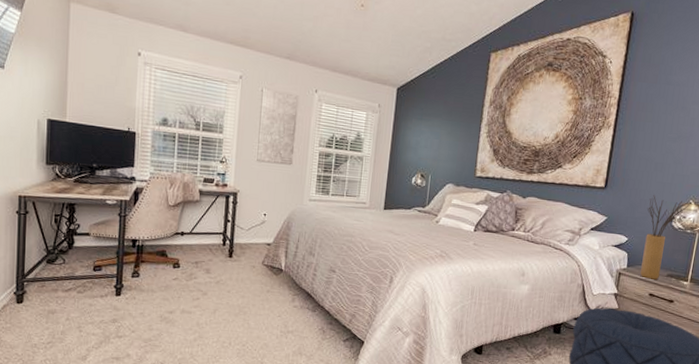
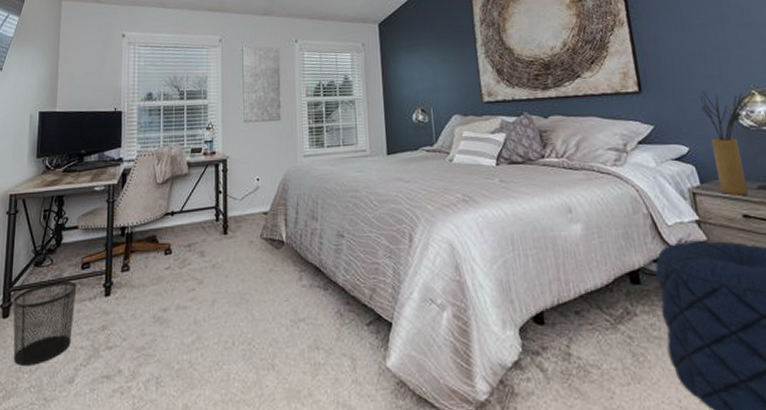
waste bin: none [26,278,89,343] -> present [13,281,77,365]

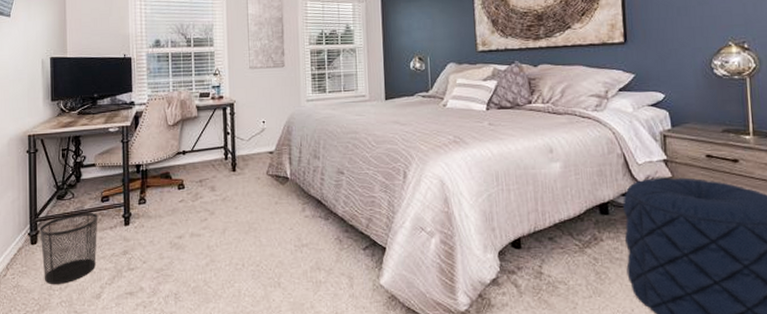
vase: present [699,91,754,196] -> none [679,43,730,138]

